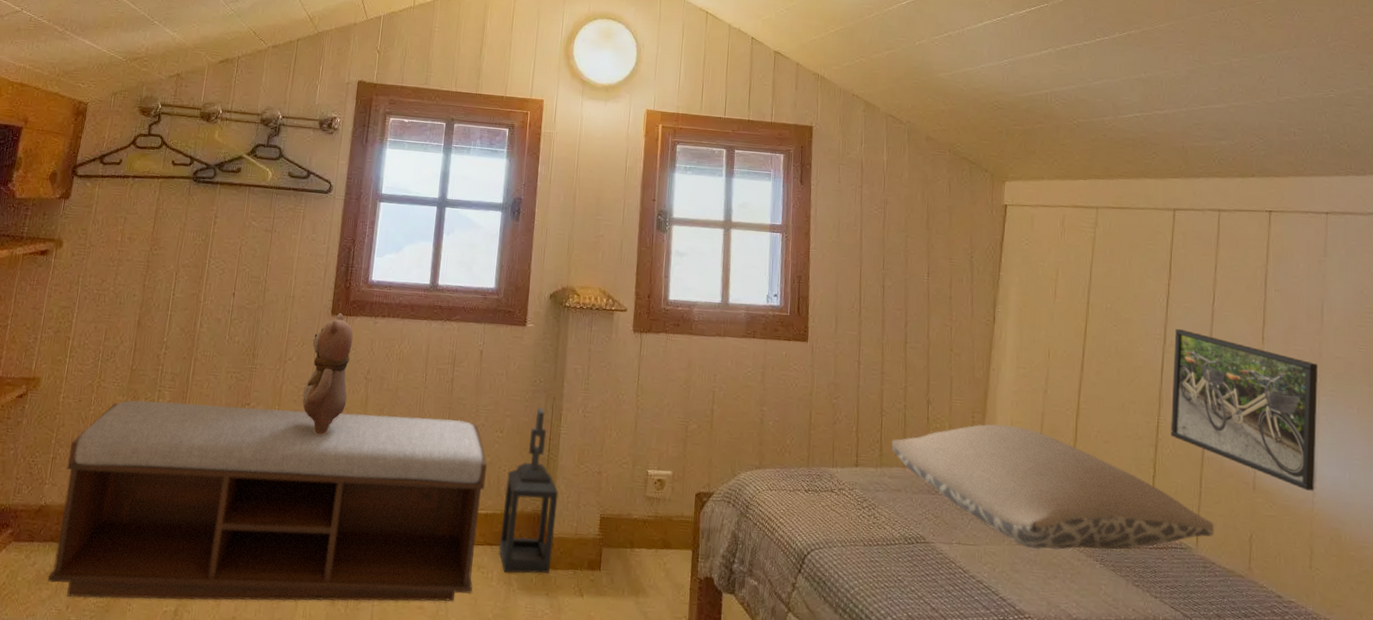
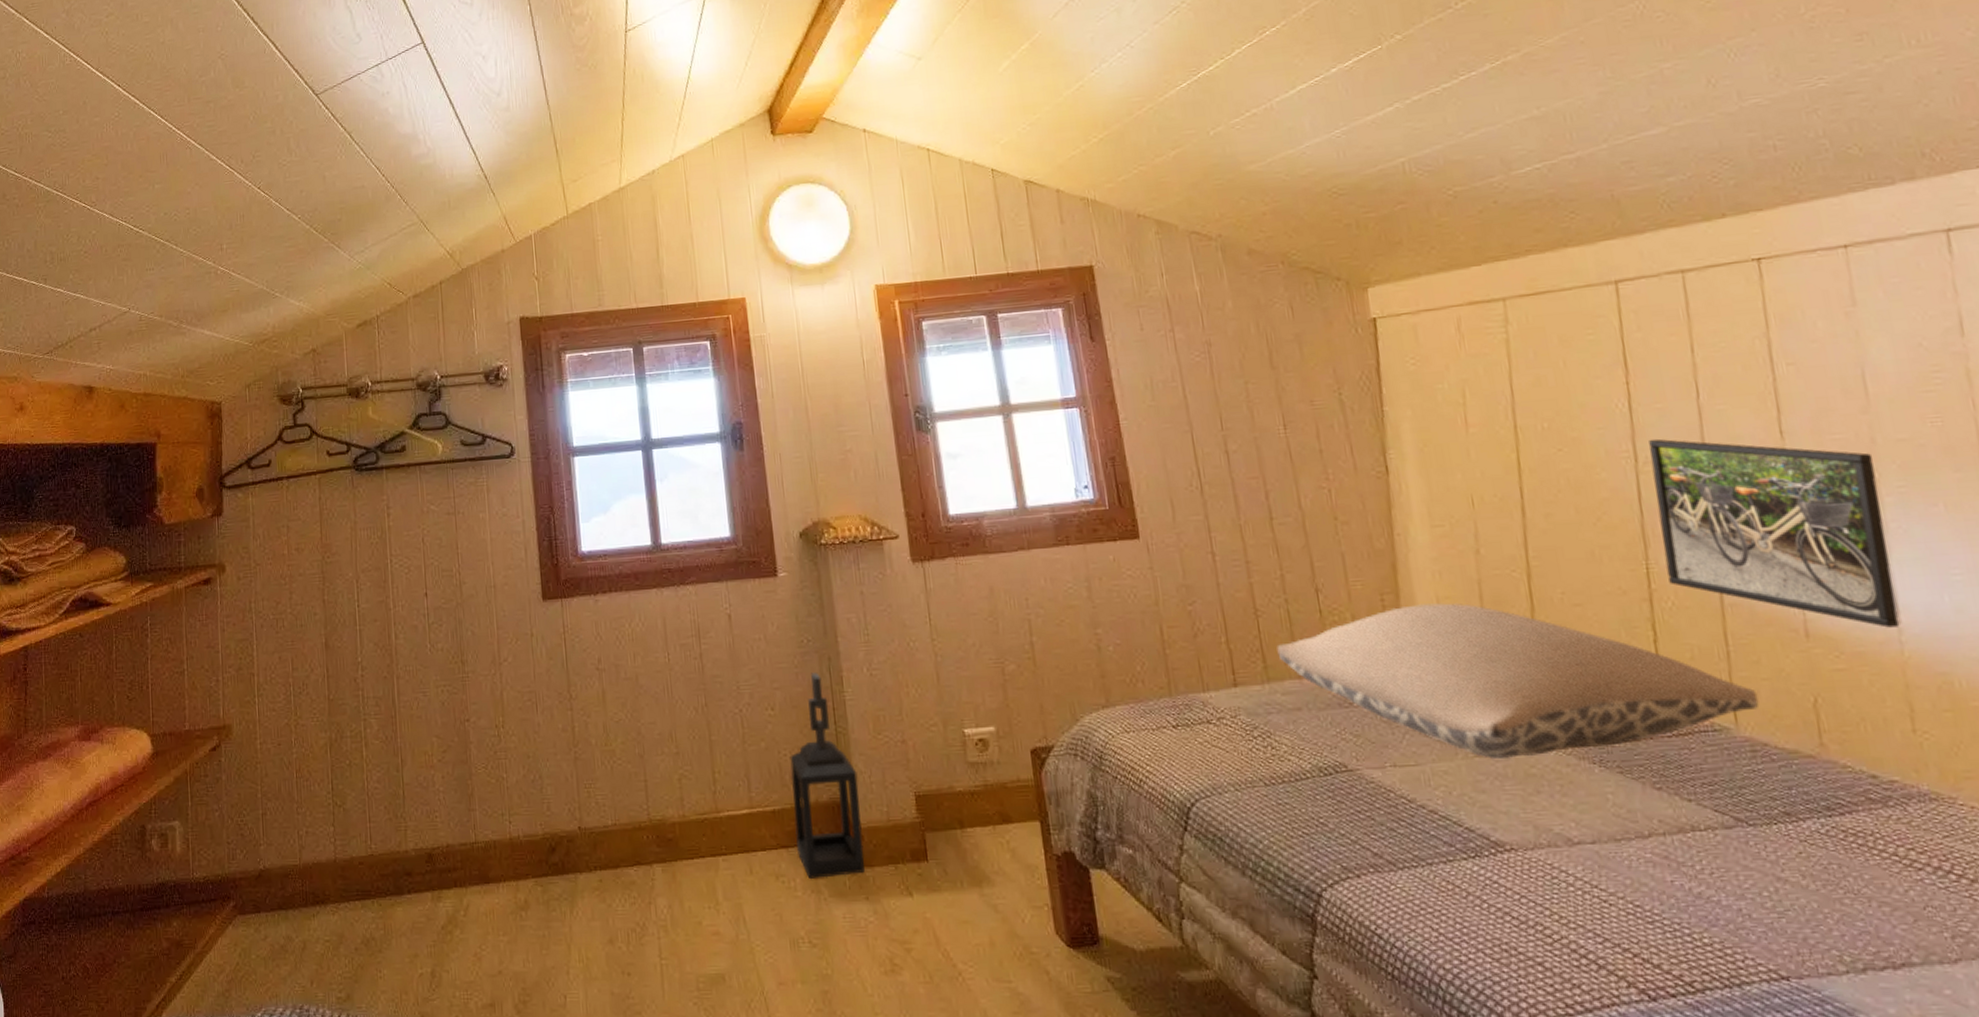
bench: present [47,400,488,602] -> none [278,702,775,970]
teddy bear: present [302,312,354,435] -> none [527,595,581,745]

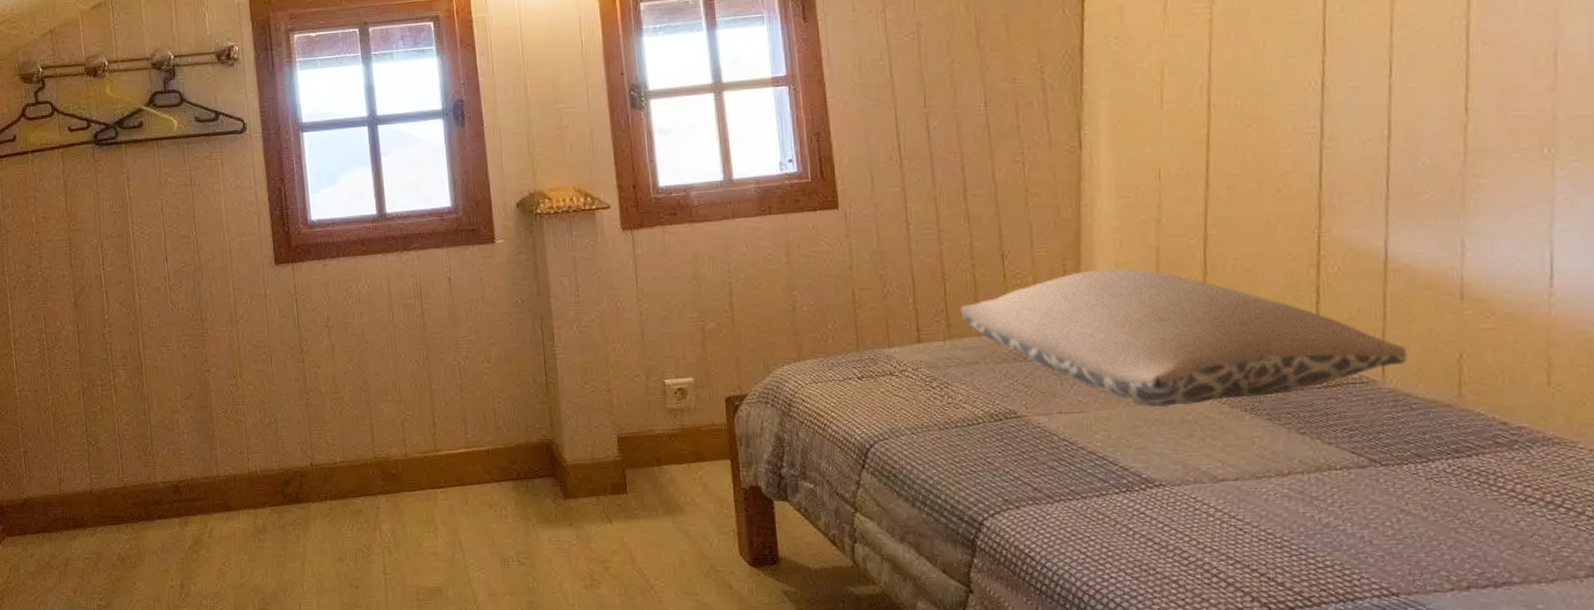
lantern: present [790,672,865,879] -> none [503,329,569,508]
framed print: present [1649,438,1900,628] -> none [1335,115,1552,291]

